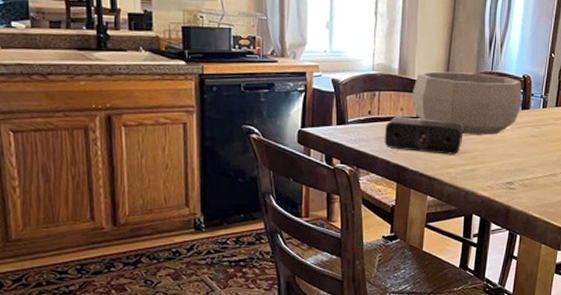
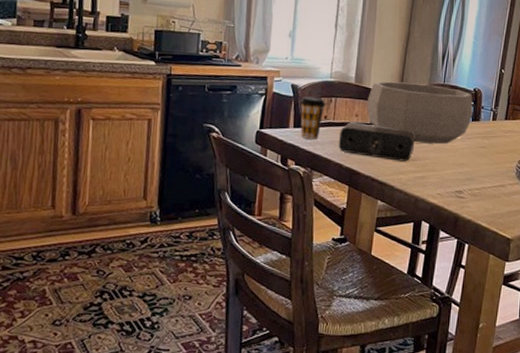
coffee cup: none [342,91,369,136] -> present [300,96,326,140]

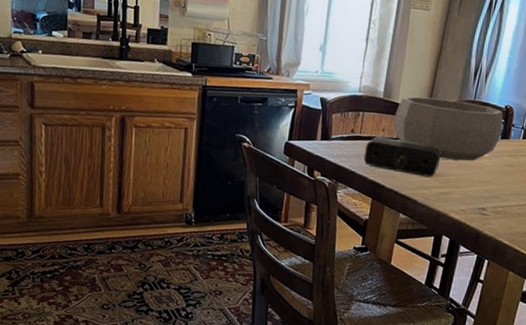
coffee cup: present [300,96,326,140] -> none [327,110,354,152]

